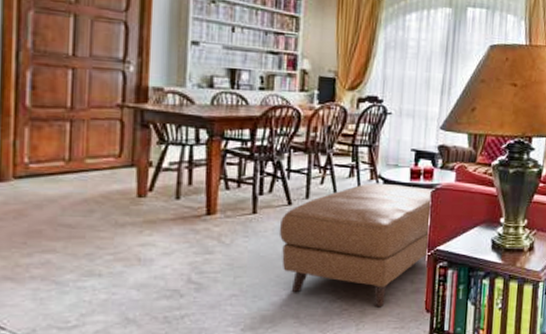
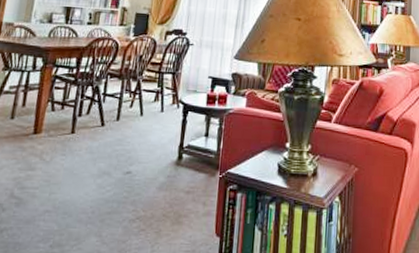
ottoman: present [279,183,435,308] -> none [91,107,228,229]

